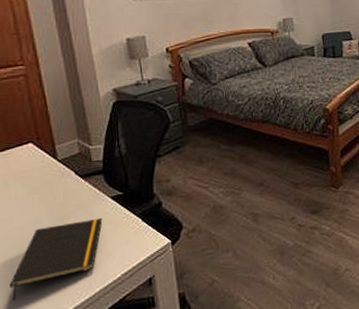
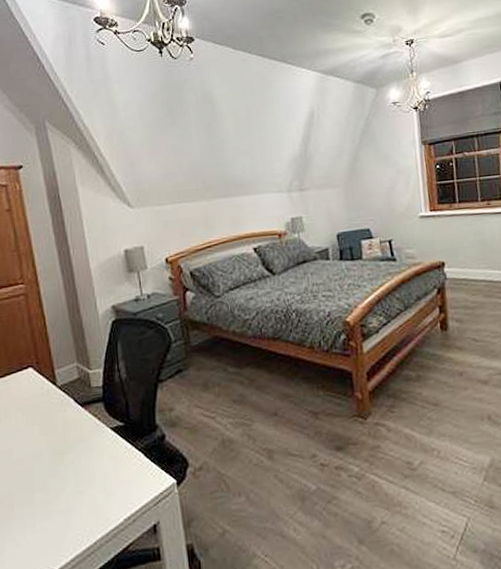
notepad: present [9,217,103,301] -> none [10,452,103,546]

